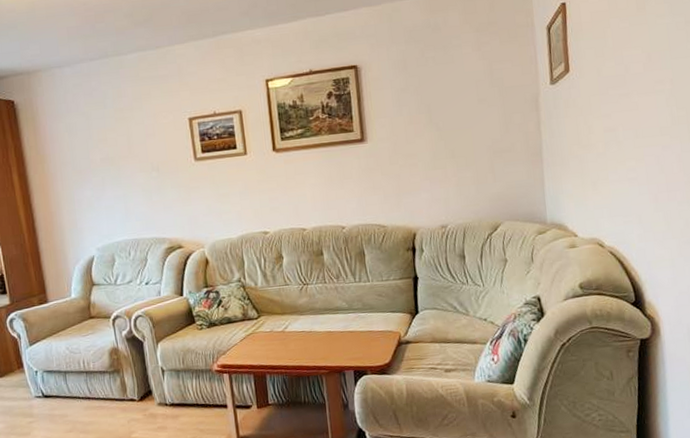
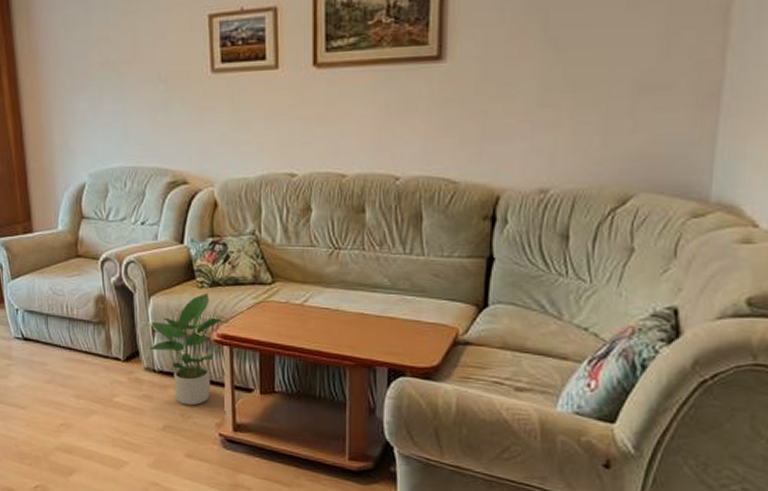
potted plant: none [160,333,223,429] -> present [149,293,224,406]

